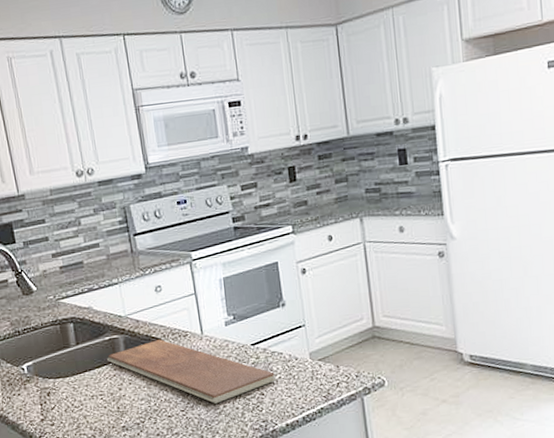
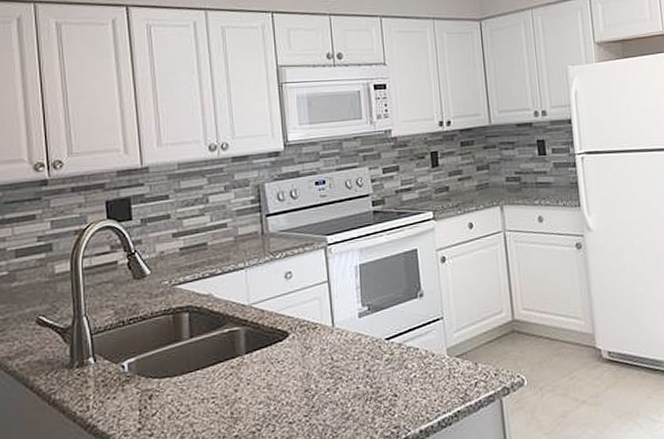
chopping board: present [106,339,275,404] -> none [223,332,410,407]

